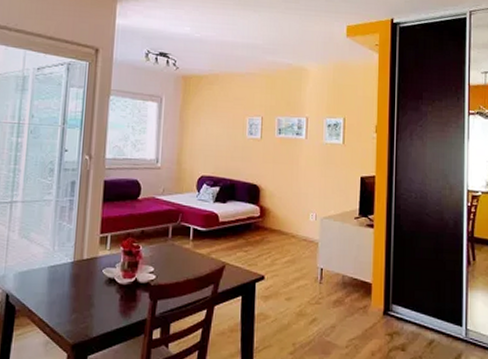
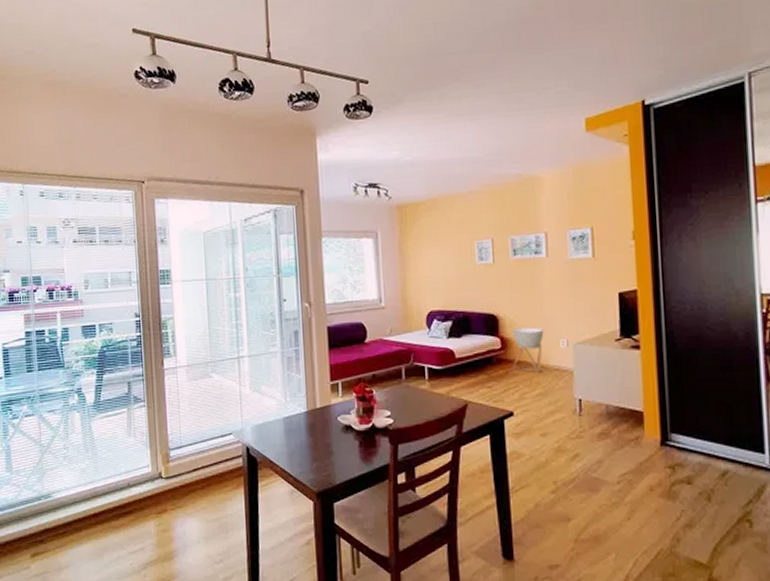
planter: none [268,199,297,242] -> present [512,327,544,374]

